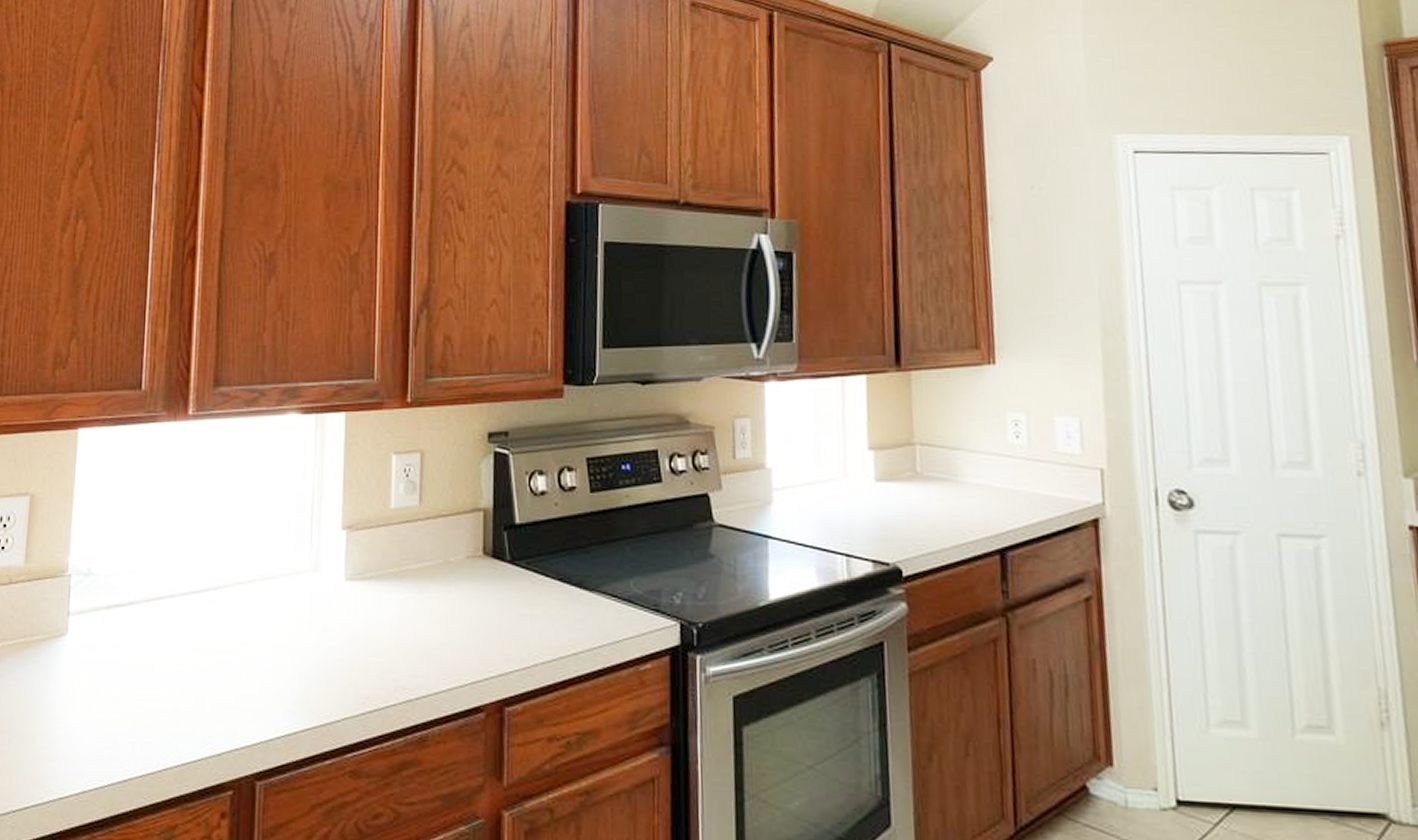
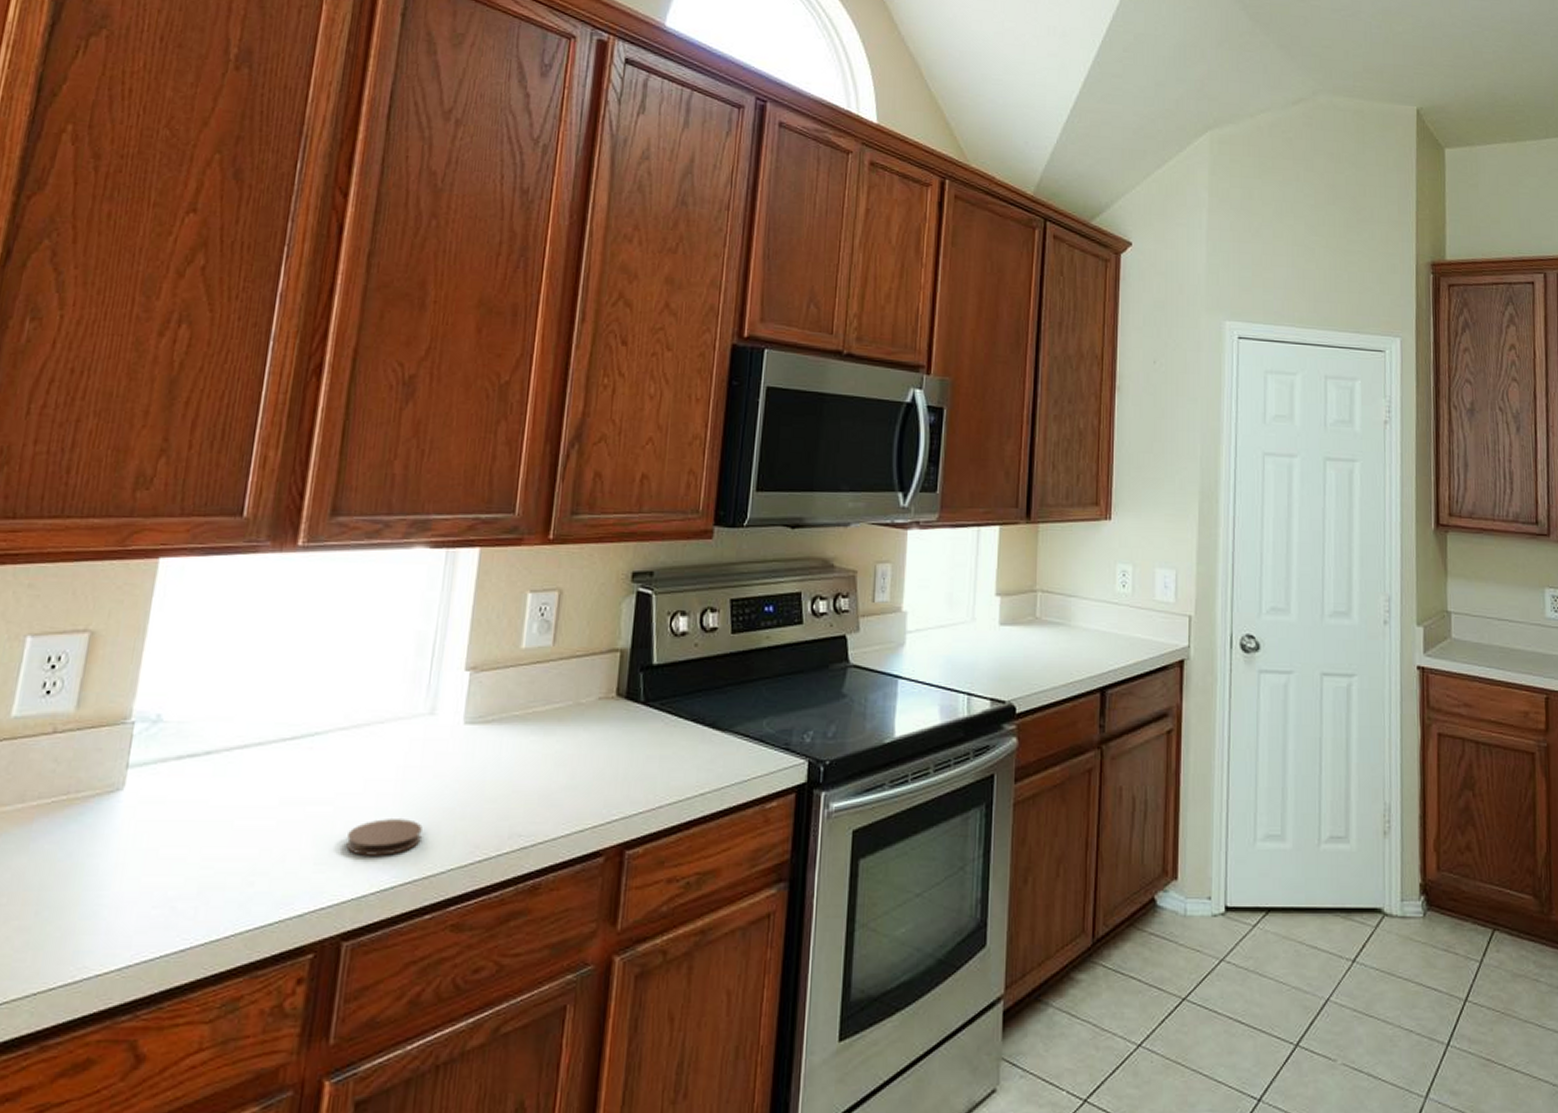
coaster: none [251,668,316,703] -> present [345,819,422,856]

